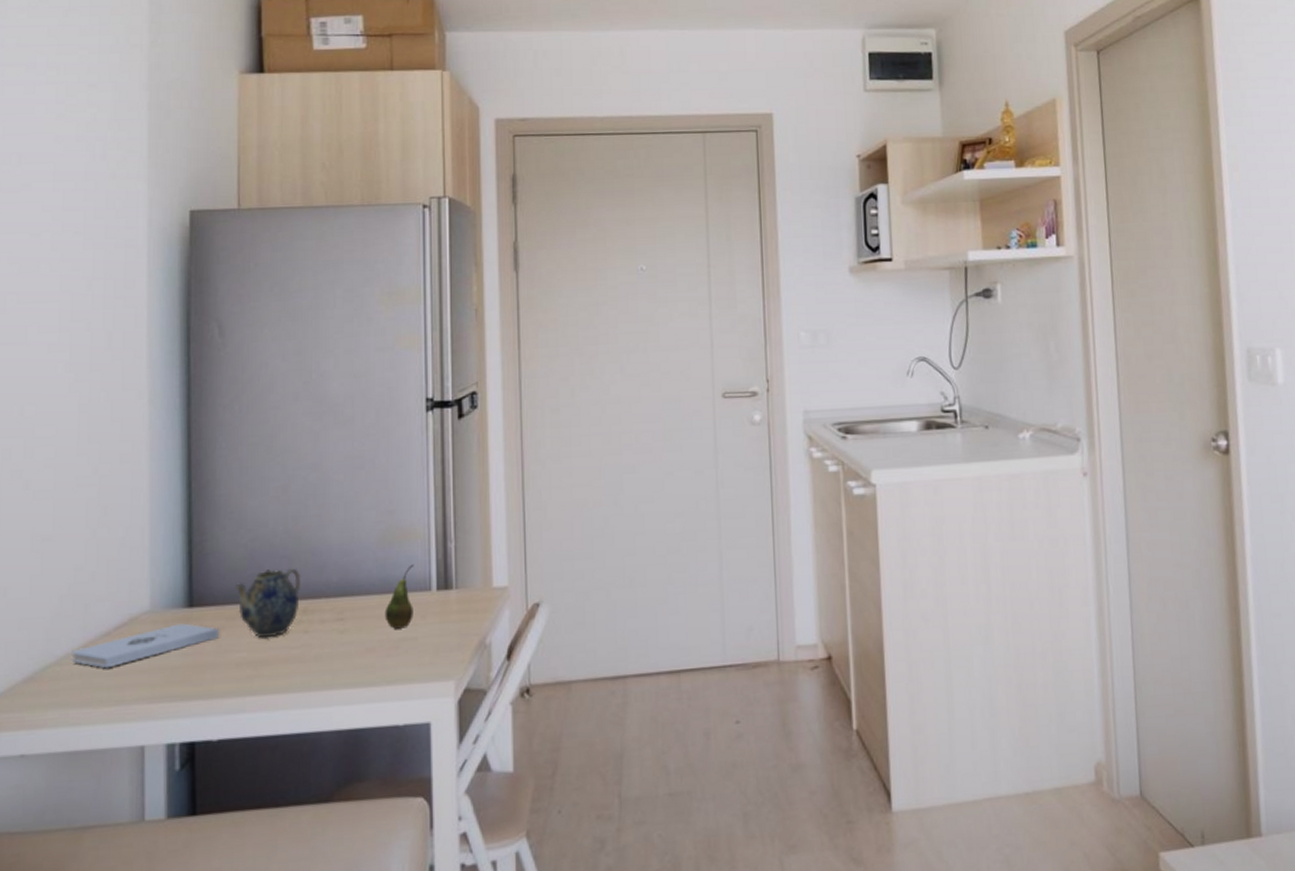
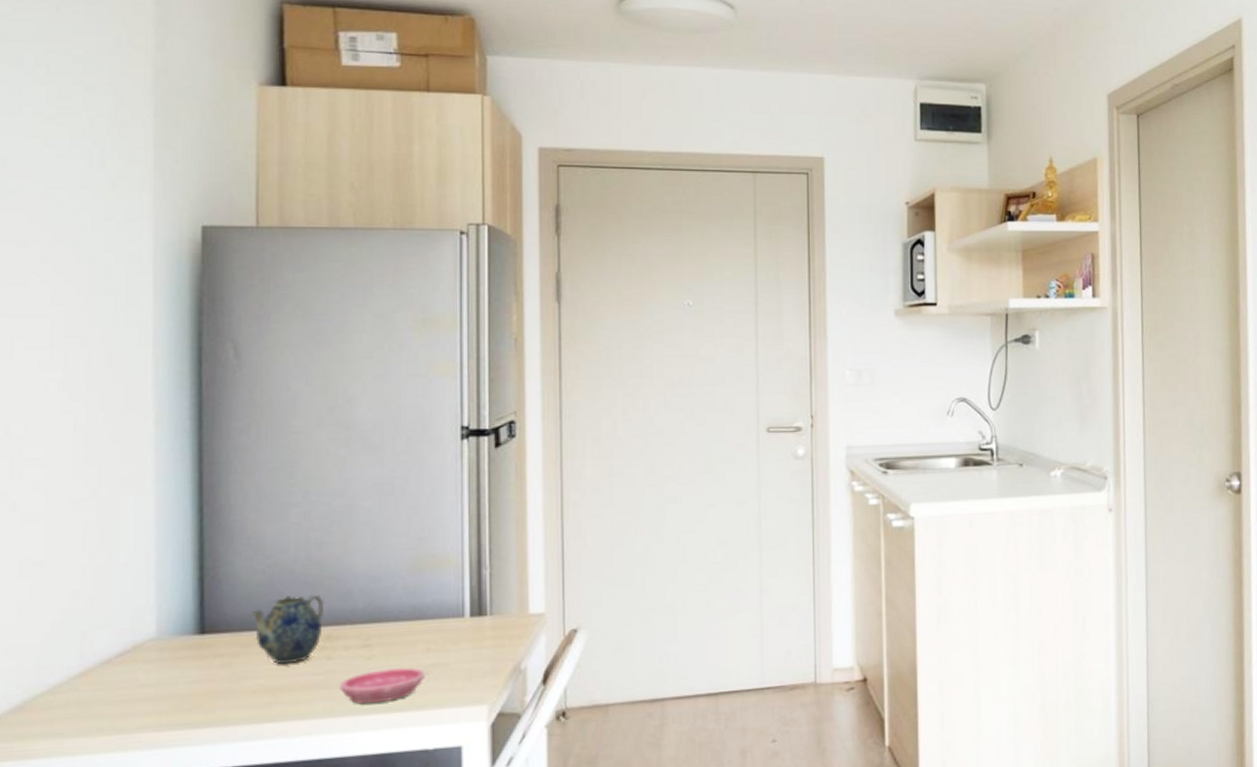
notepad: present [71,623,219,669] -> none [66,650,233,697]
saucer: none [316,641,395,679] -> present [340,667,425,704]
fruit: present [384,564,415,629] -> none [414,591,447,655]

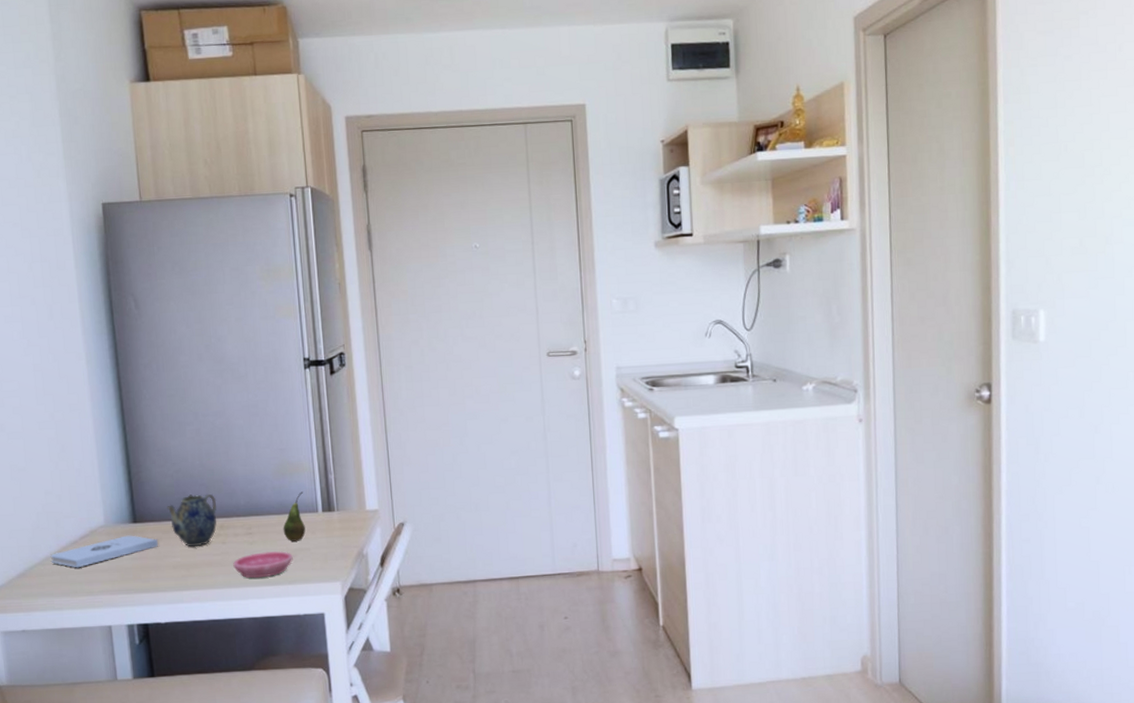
notepad: none [66,650,233,697] -> present [50,535,158,568]
fruit: none [414,591,447,655] -> present [283,491,306,542]

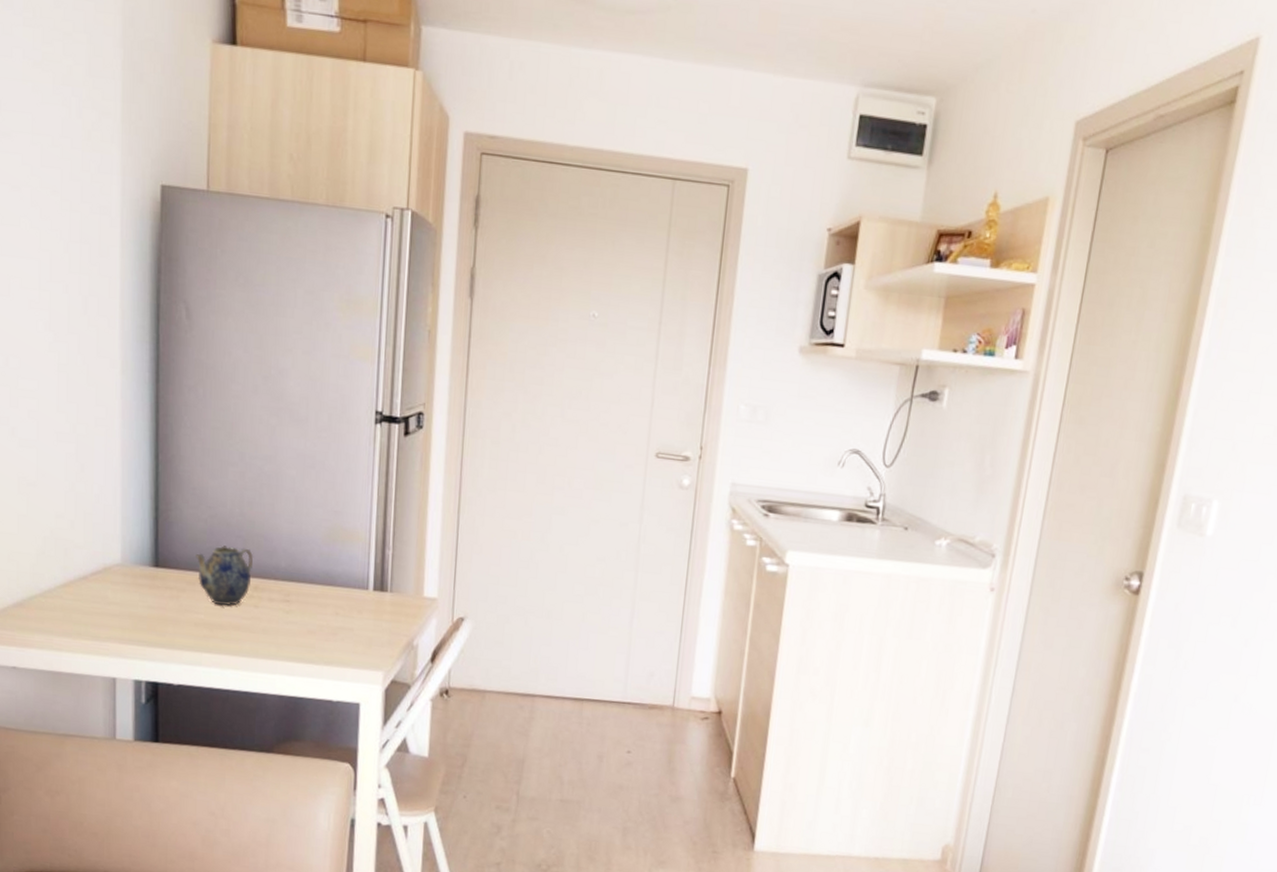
notepad: present [50,535,158,568] -> none [54,579,180,608]
saucer: present [233,550,293,579] -> none [263,624,333,653]
fruit: present [283,491,306,542] -> none [325,563,355,619]

